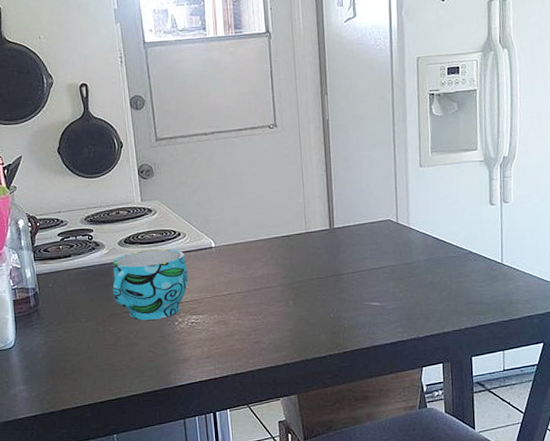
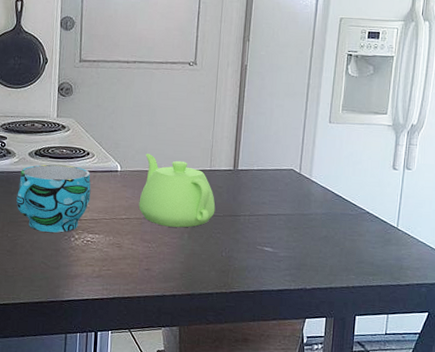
teapot: none [238,225,317,297] -> present [138,154,216,228]

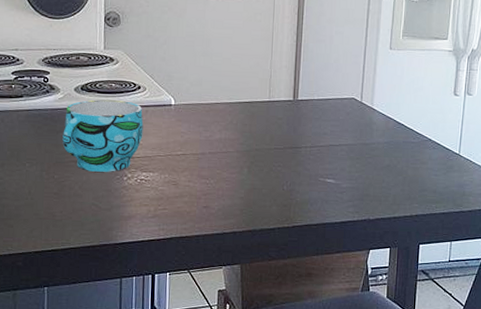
teapot: present [138,154,216,228] -> none [195,86,276,162]

